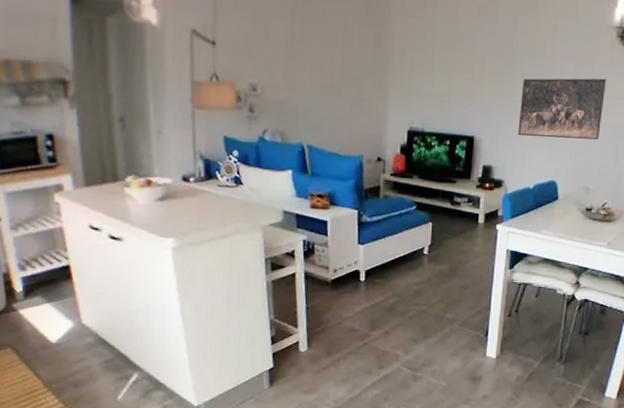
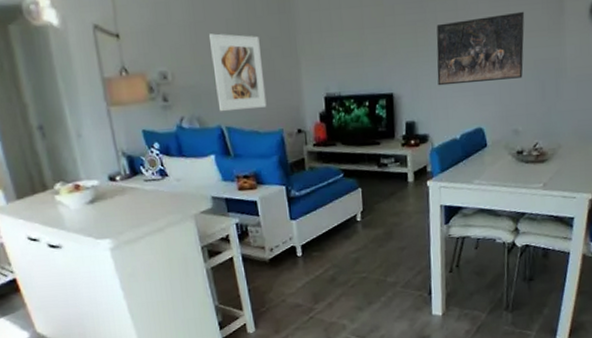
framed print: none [302,55,352,132] -> present [208,33,267,112]

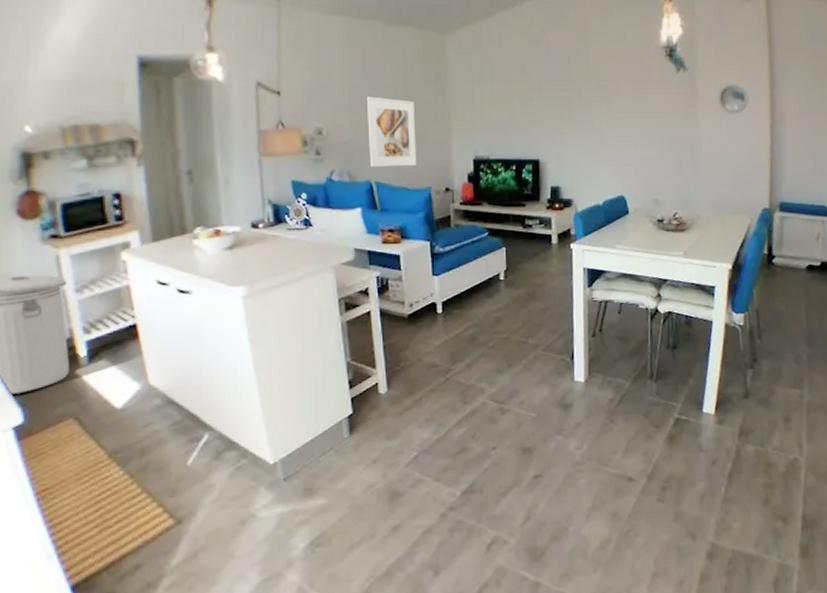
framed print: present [436,11,525,86] -> none [581,94,662,155]

